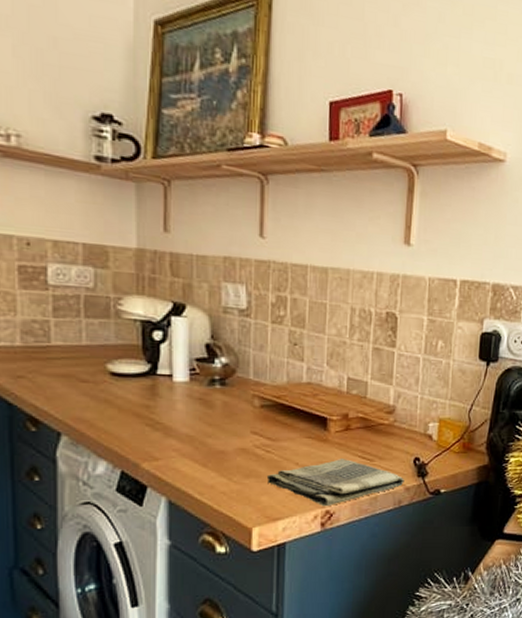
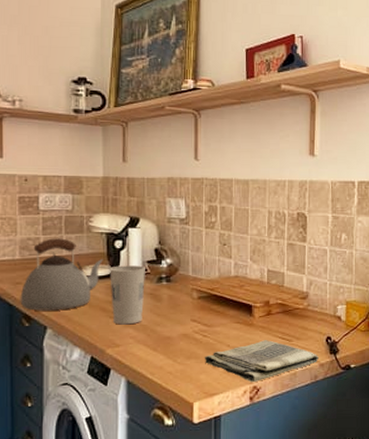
kettle: none [23,322,137,414] -> present [20,238,103,311]
cup: none [146,362,193,435] -> present [110,265,145,325]

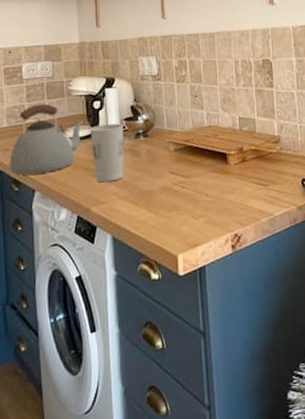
dish towel: present [204,340,319,383] -> none [184,186,296,231]

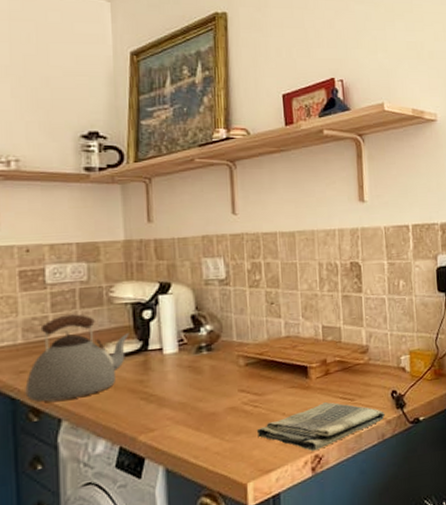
cup: present [90,123,124,183] -> none [138,335,182,406]
dish towel: none [184,186,296,231] -> present [256,402,385,452]

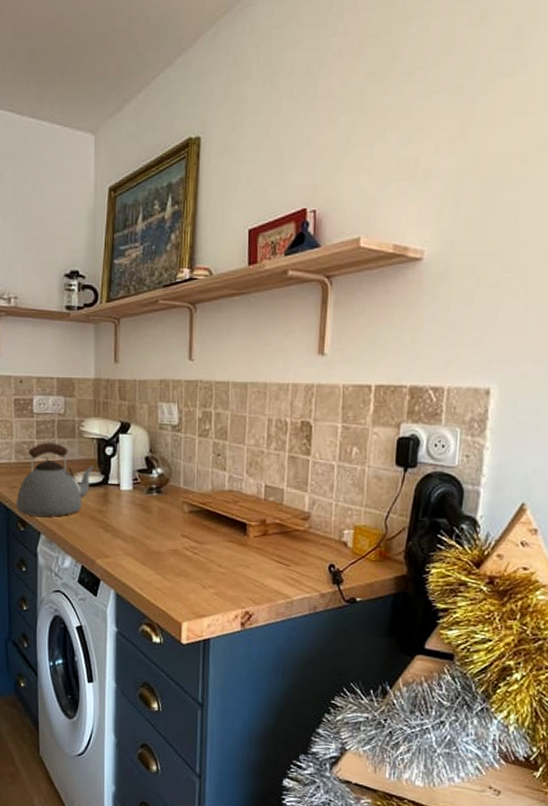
dish towel: present [256,402,385,452] -> none [194,562,319,608]

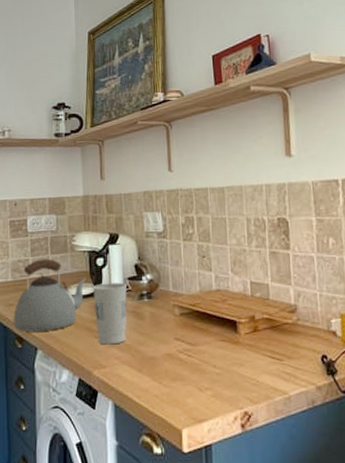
cup: none [100,473,136,536] -> present [93,282,127,345]

